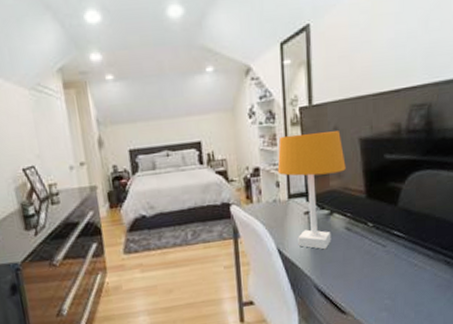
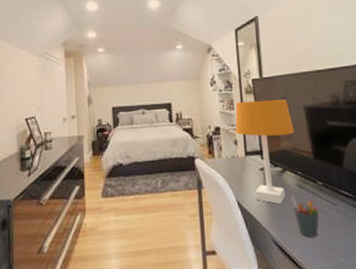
pen holder: none [338,239,366,282] -> present [292,196,319,237]

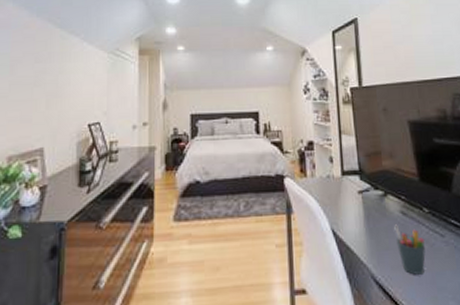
desk lamp: present [235,99,294,205] -> none [330,112,397,235]

